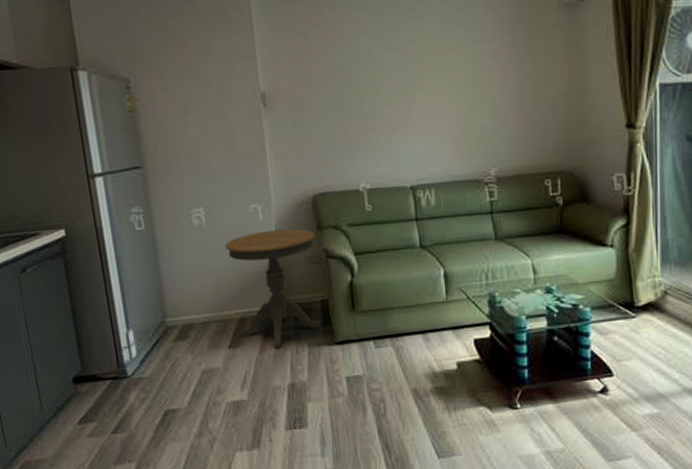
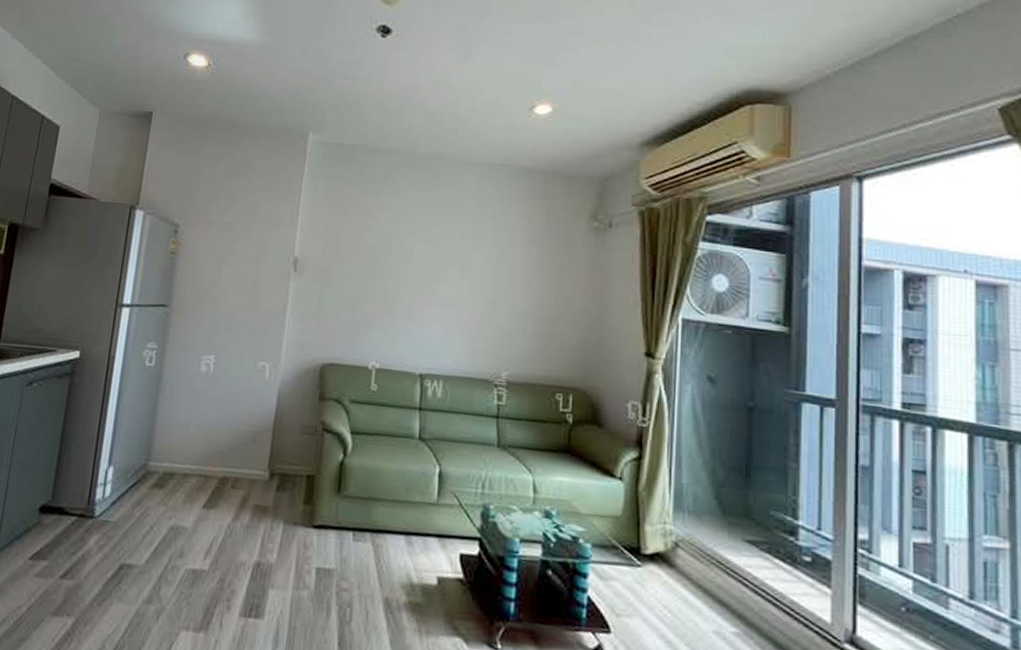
pedestal table: present [224,228,321,348] -> none [217,390,317,518]

